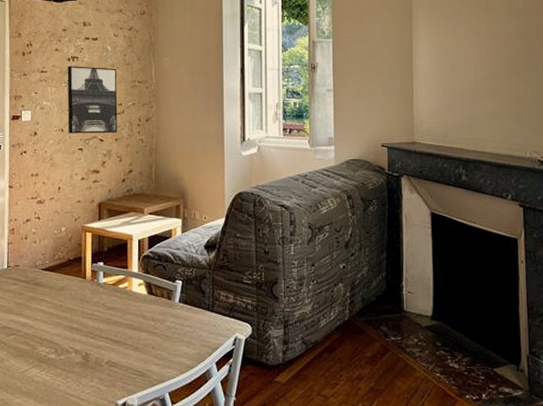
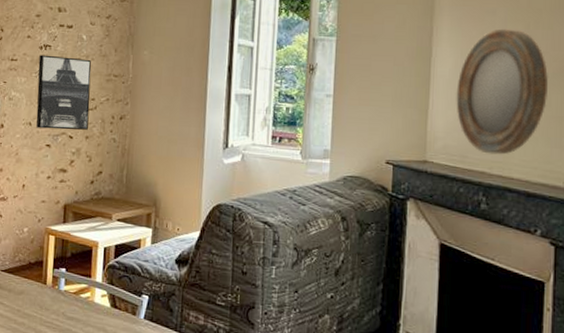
home mirror: none [435,26,508,133] -> present [456,28,549,155]

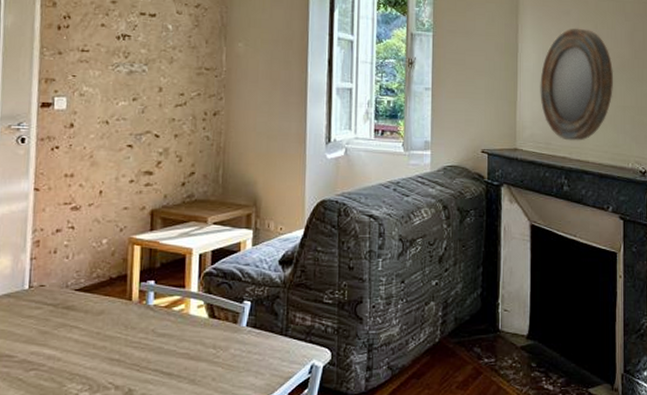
wall art: present [36,55,92,130] -> none [114,45,179,128]

